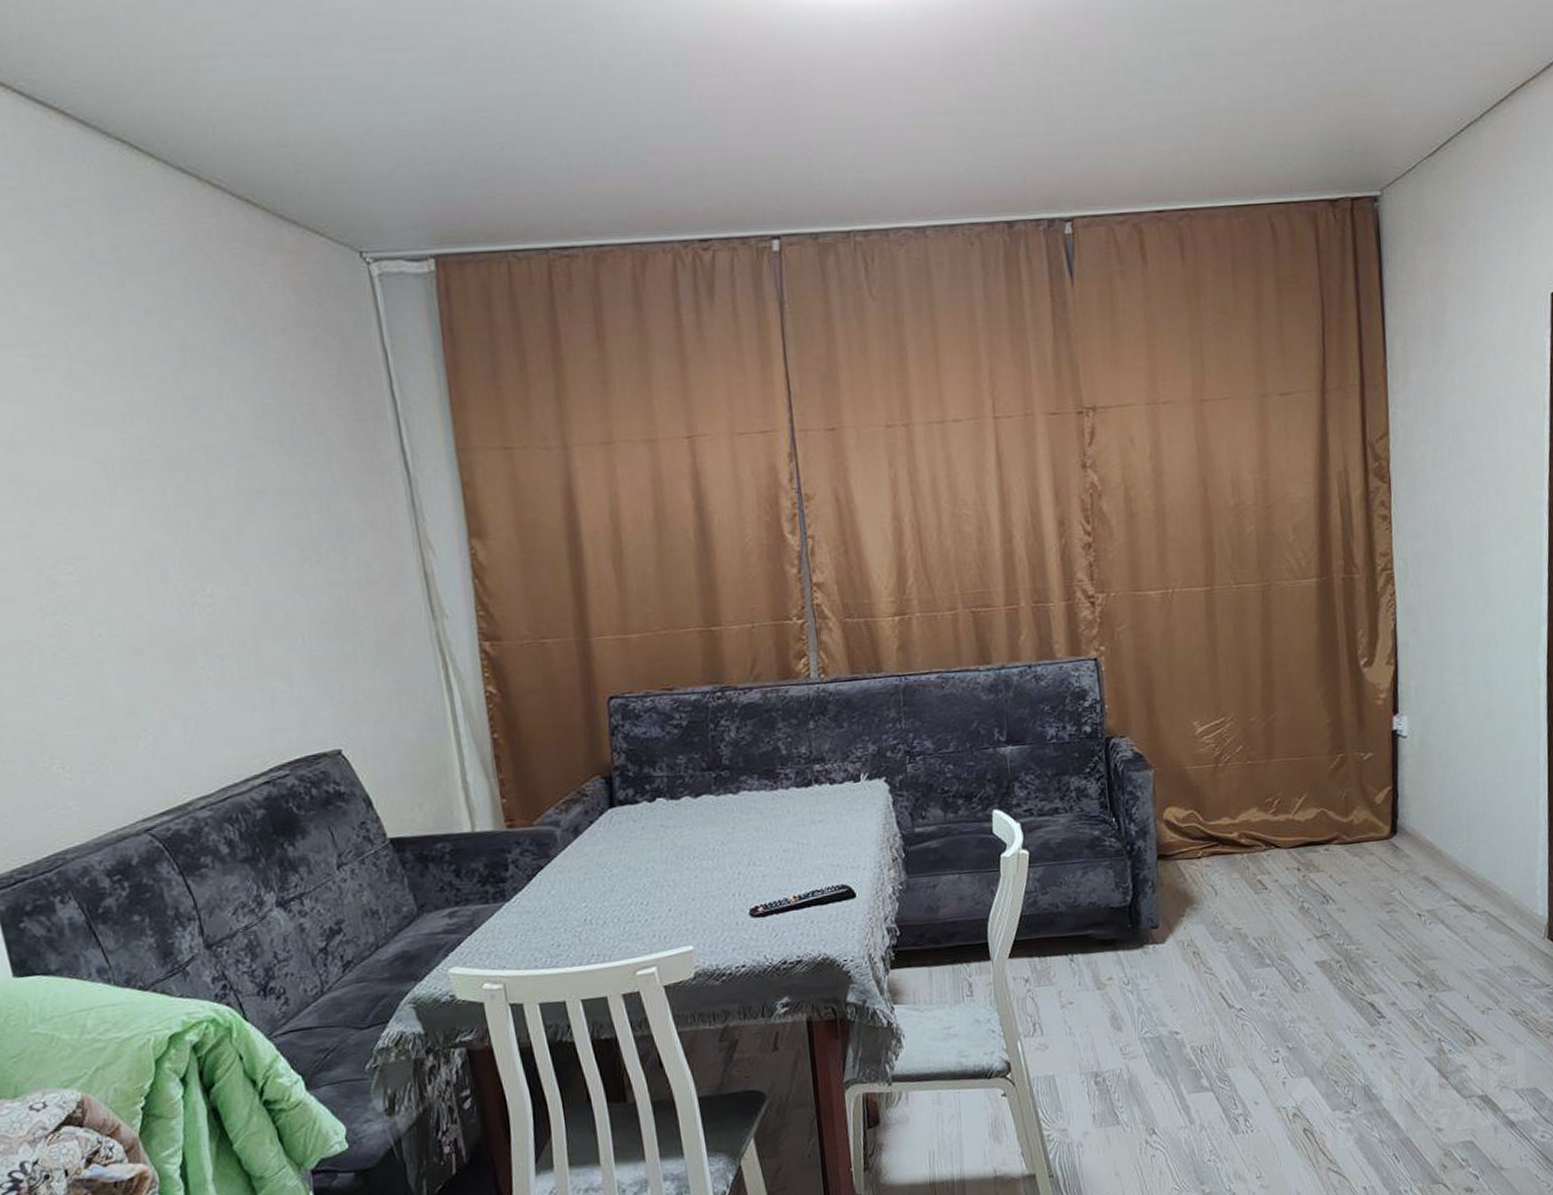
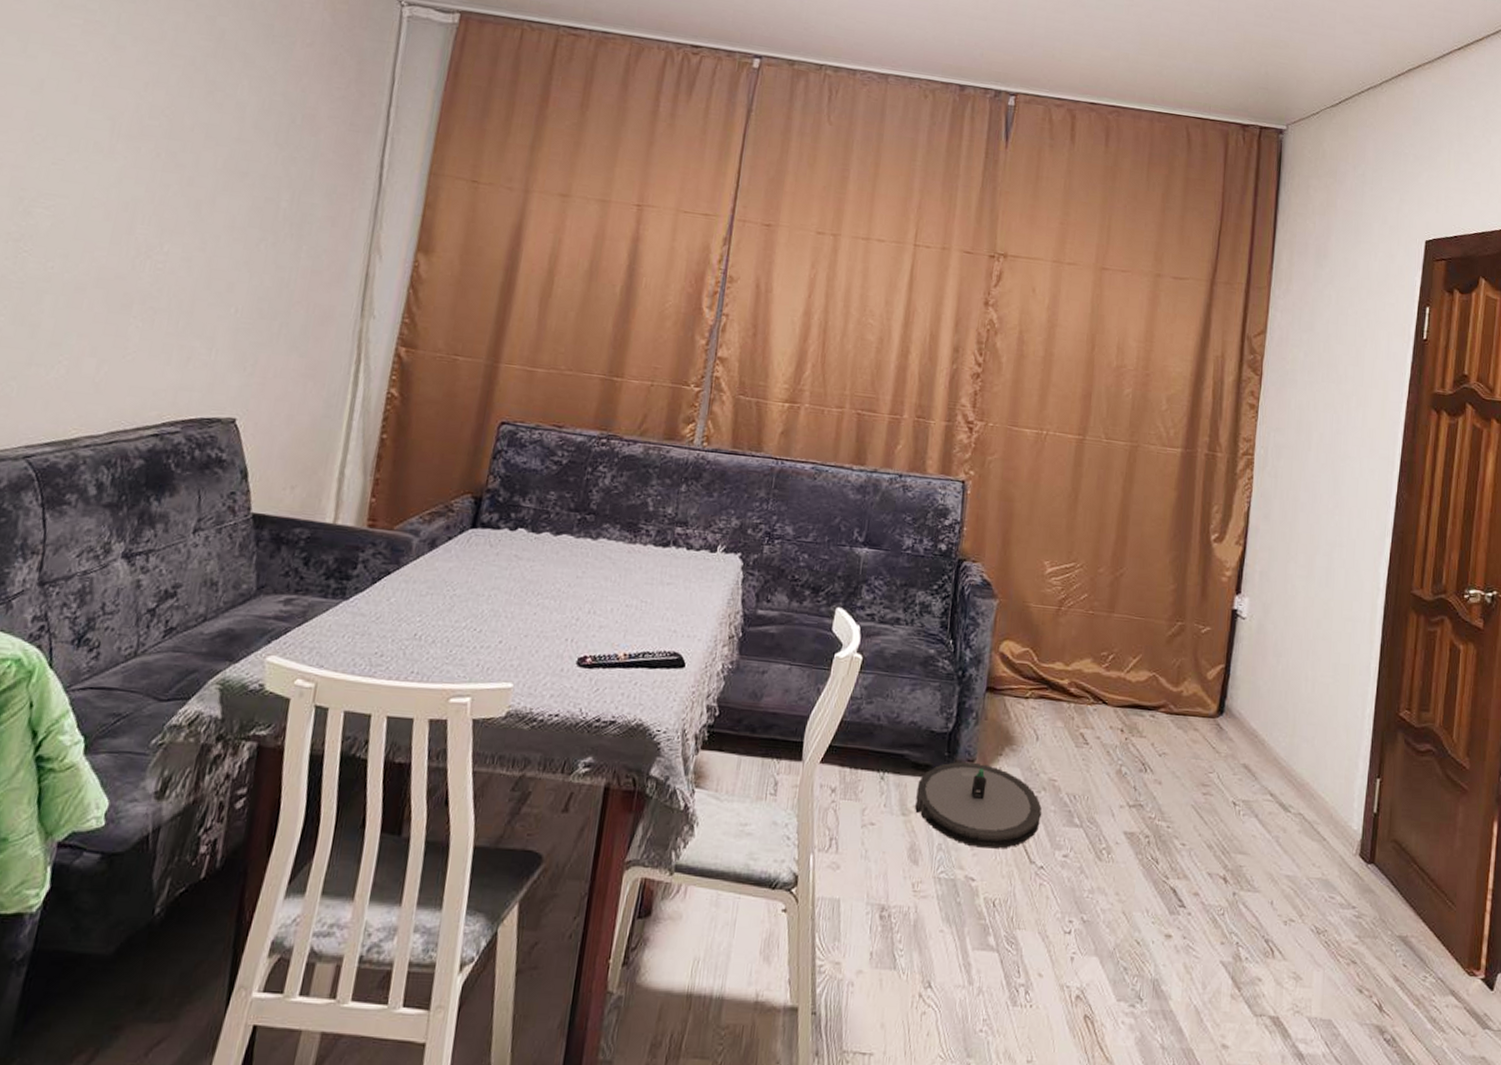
robot vacuum: none [1107,927,1233,1004] -> present [915,762,1042,849]

